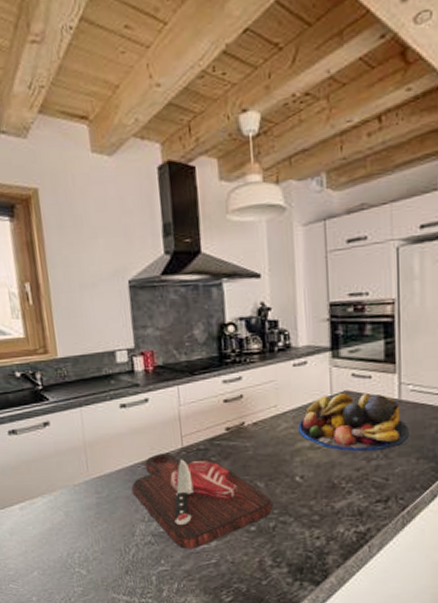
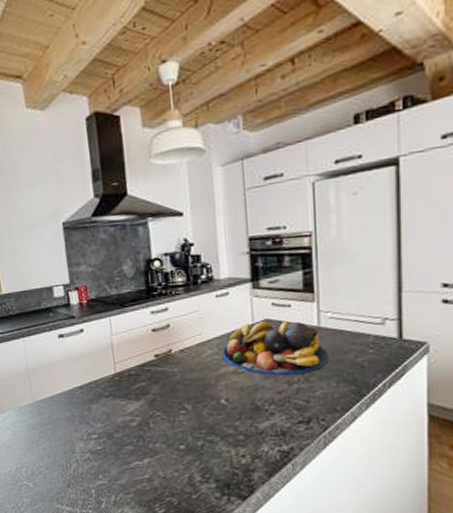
cutting board: present [131,452,273,549] -> none [70,378,201,465]

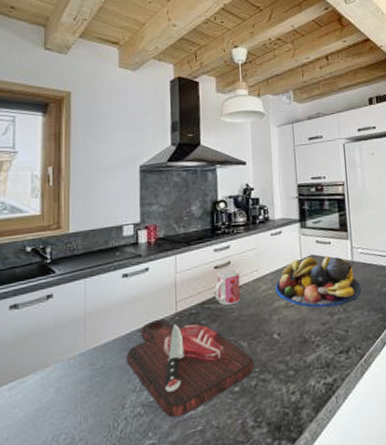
cutting board: none [70,378,201,465] -> present [126,318,255,418]
mug: none [153,331,183,369] -> present [214,267,241,306]

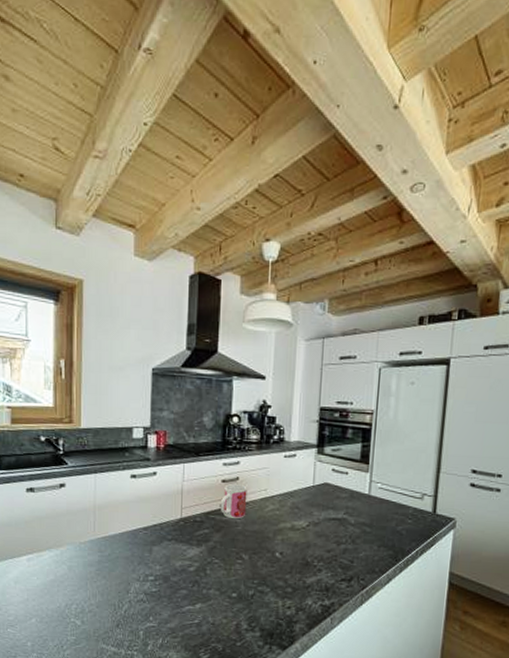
cutting board: present [126,318,255,418] -> none [132,521,254,609]
fruit bowl: present [275,256,361,308] -> none [282,485,375,537]

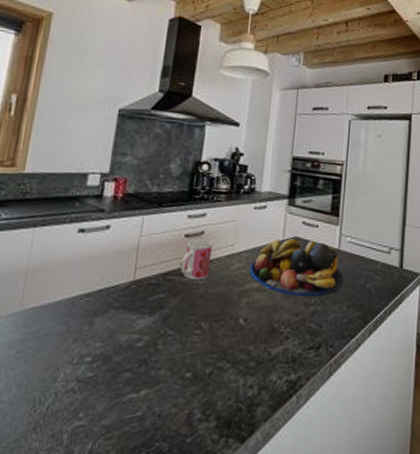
fruit bowl: none [282,485,375,537] -> present [249,239,344,297]

